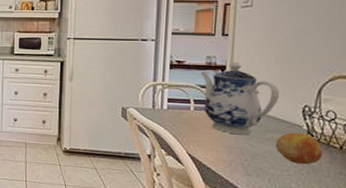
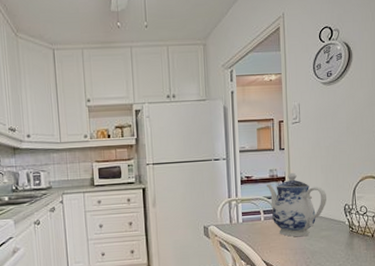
fruit: present [275,132,324,165] -> none [327,228,361,255]

